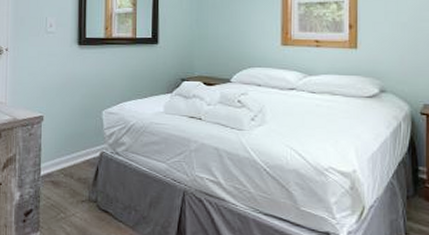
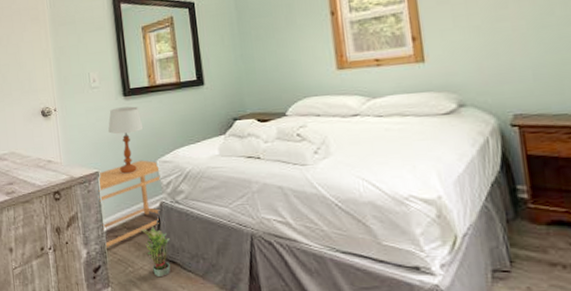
side table: none [39,109,106,193] -> present [98,160,161,248]
table lamp: none [59,55,94,121] -> present [108,106,144,174]
potted plant: none [76,174,105,225] -> present [139,225,171,276]

